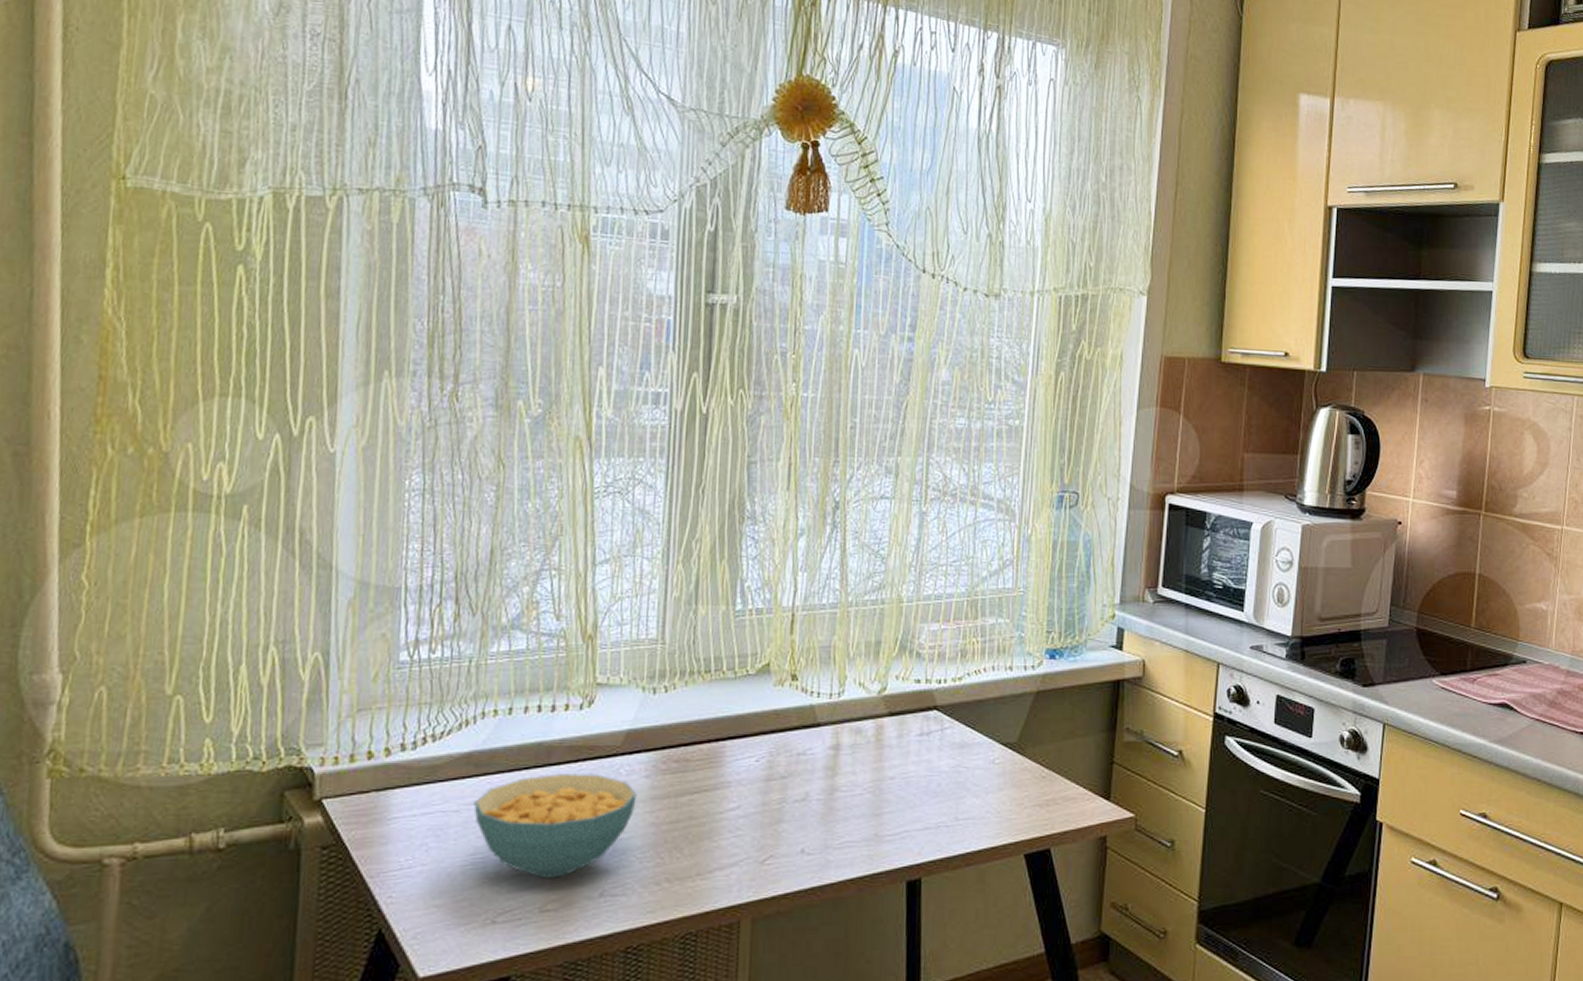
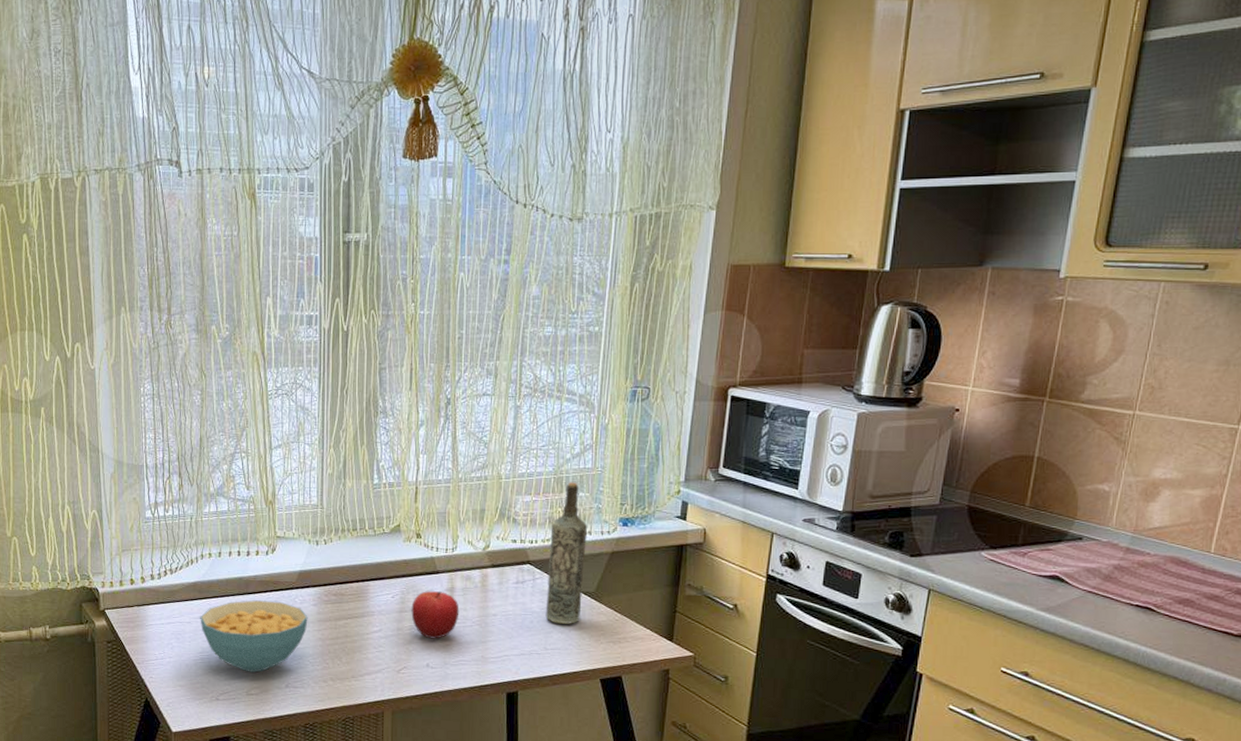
fruit: none [782,750,847,815] -> present [411,591,460,639]
bottle: none [956,606,1009,785] -> present [545,482,588,624]

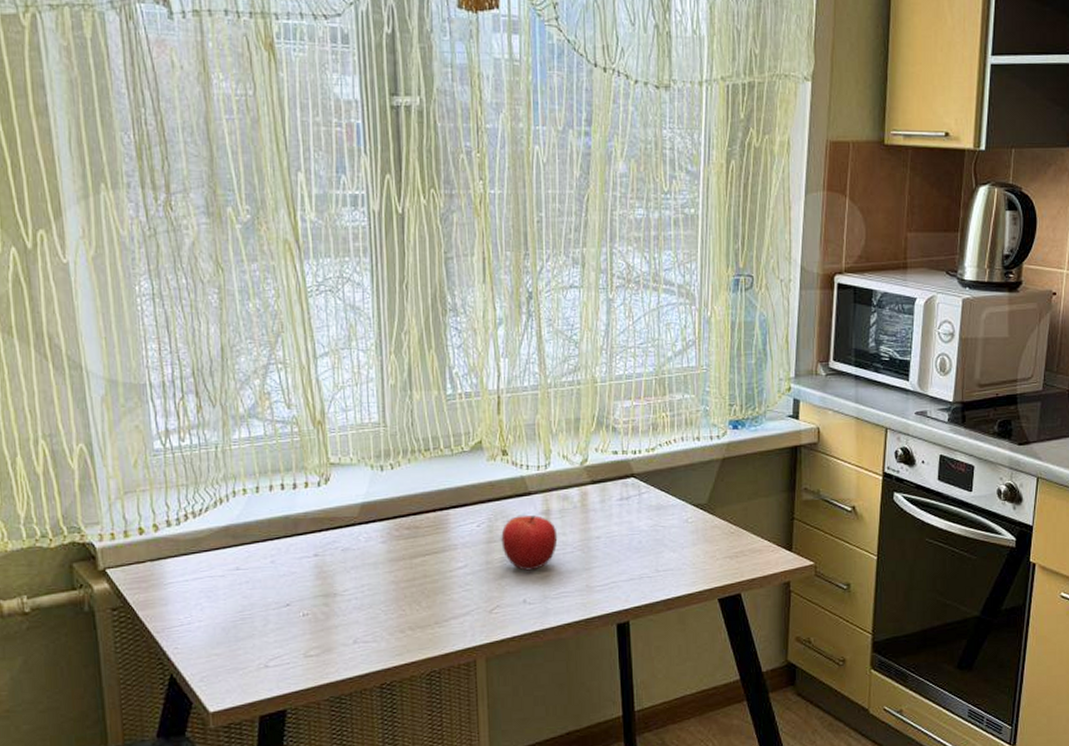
cereal bowl: present [200,600,308,673] -> none [236,541,376,630]
bottle: present [545,482,588,624] -> none [654,383,696,542]

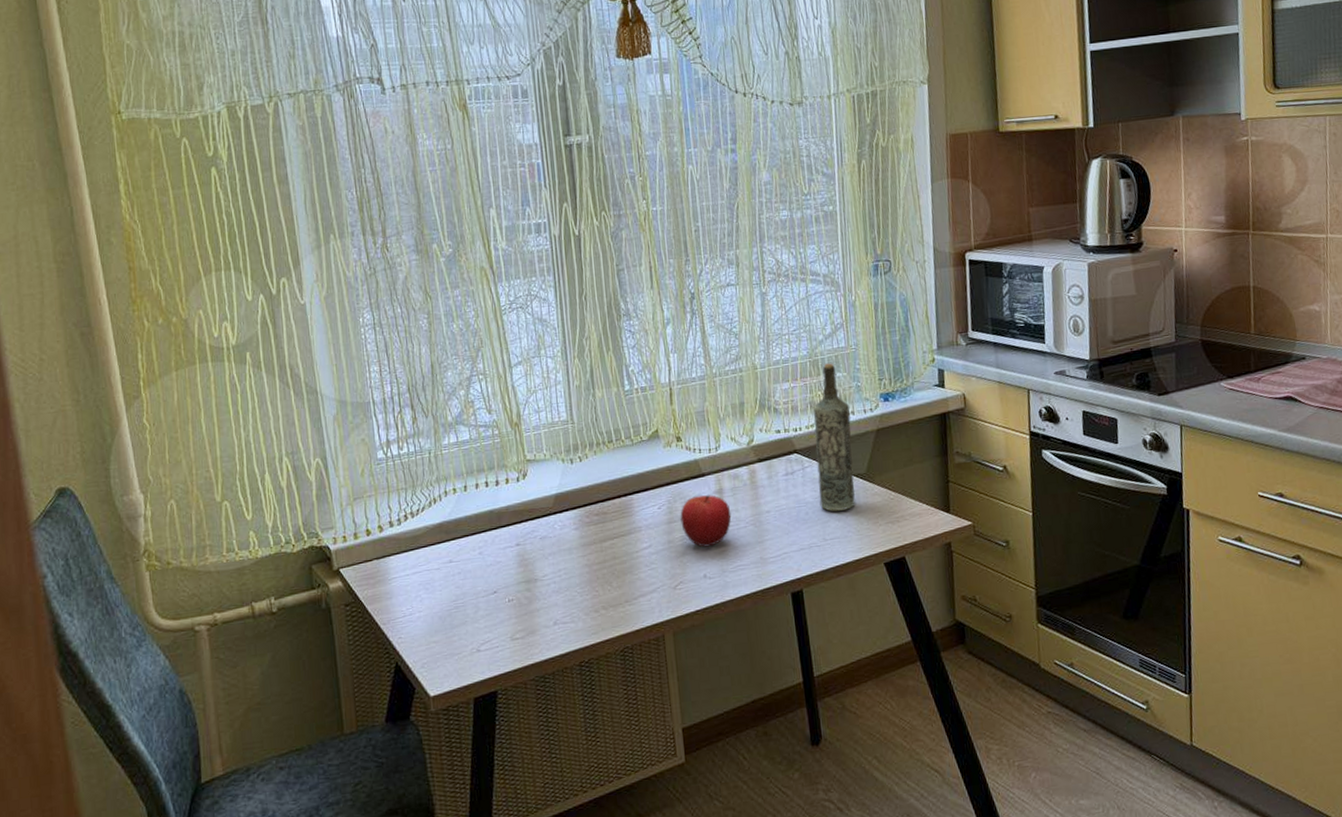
bottle: none [654,383,696,542] -> present [813,363,855,512]

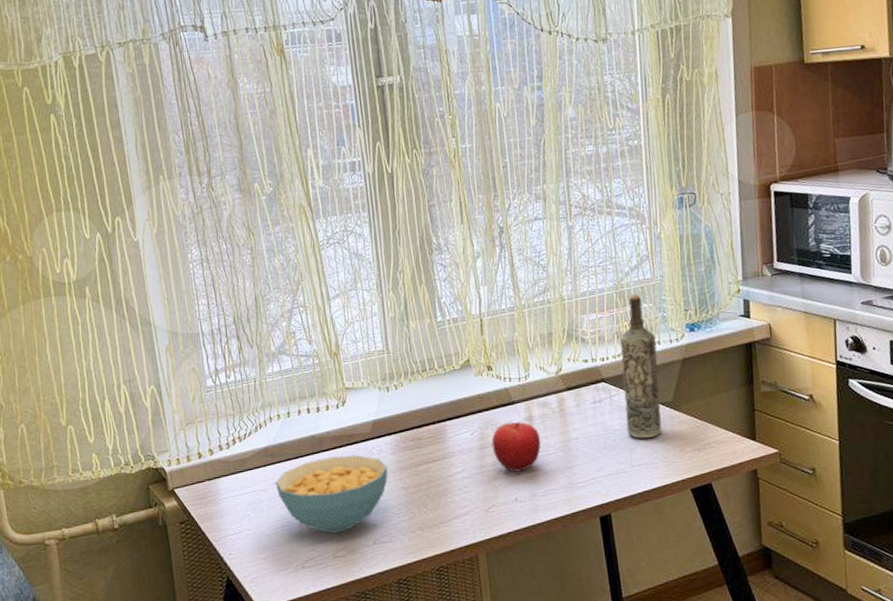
cereal bowl: none [450,531,571,615] -> present [275,455,388,534]

